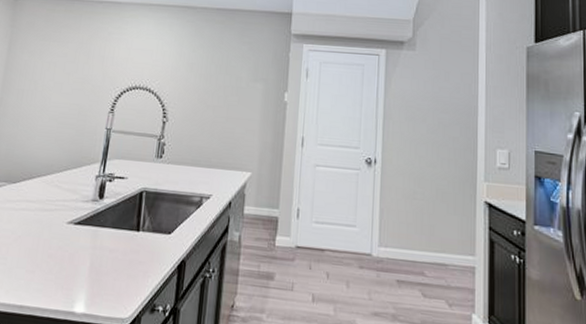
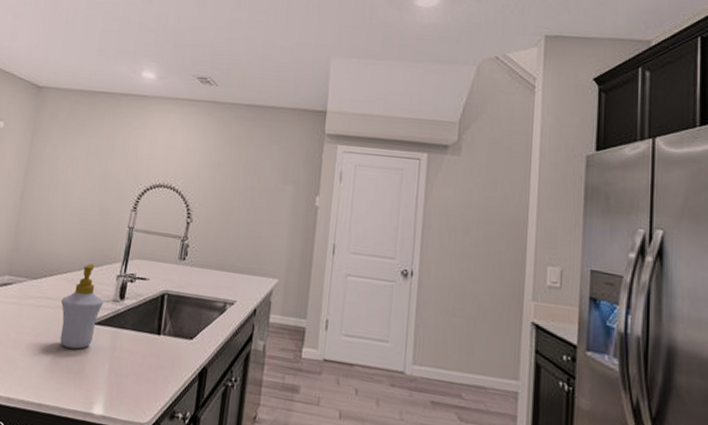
soap bottle: none [40,165,83,250] -> present [60,263,103,349]

